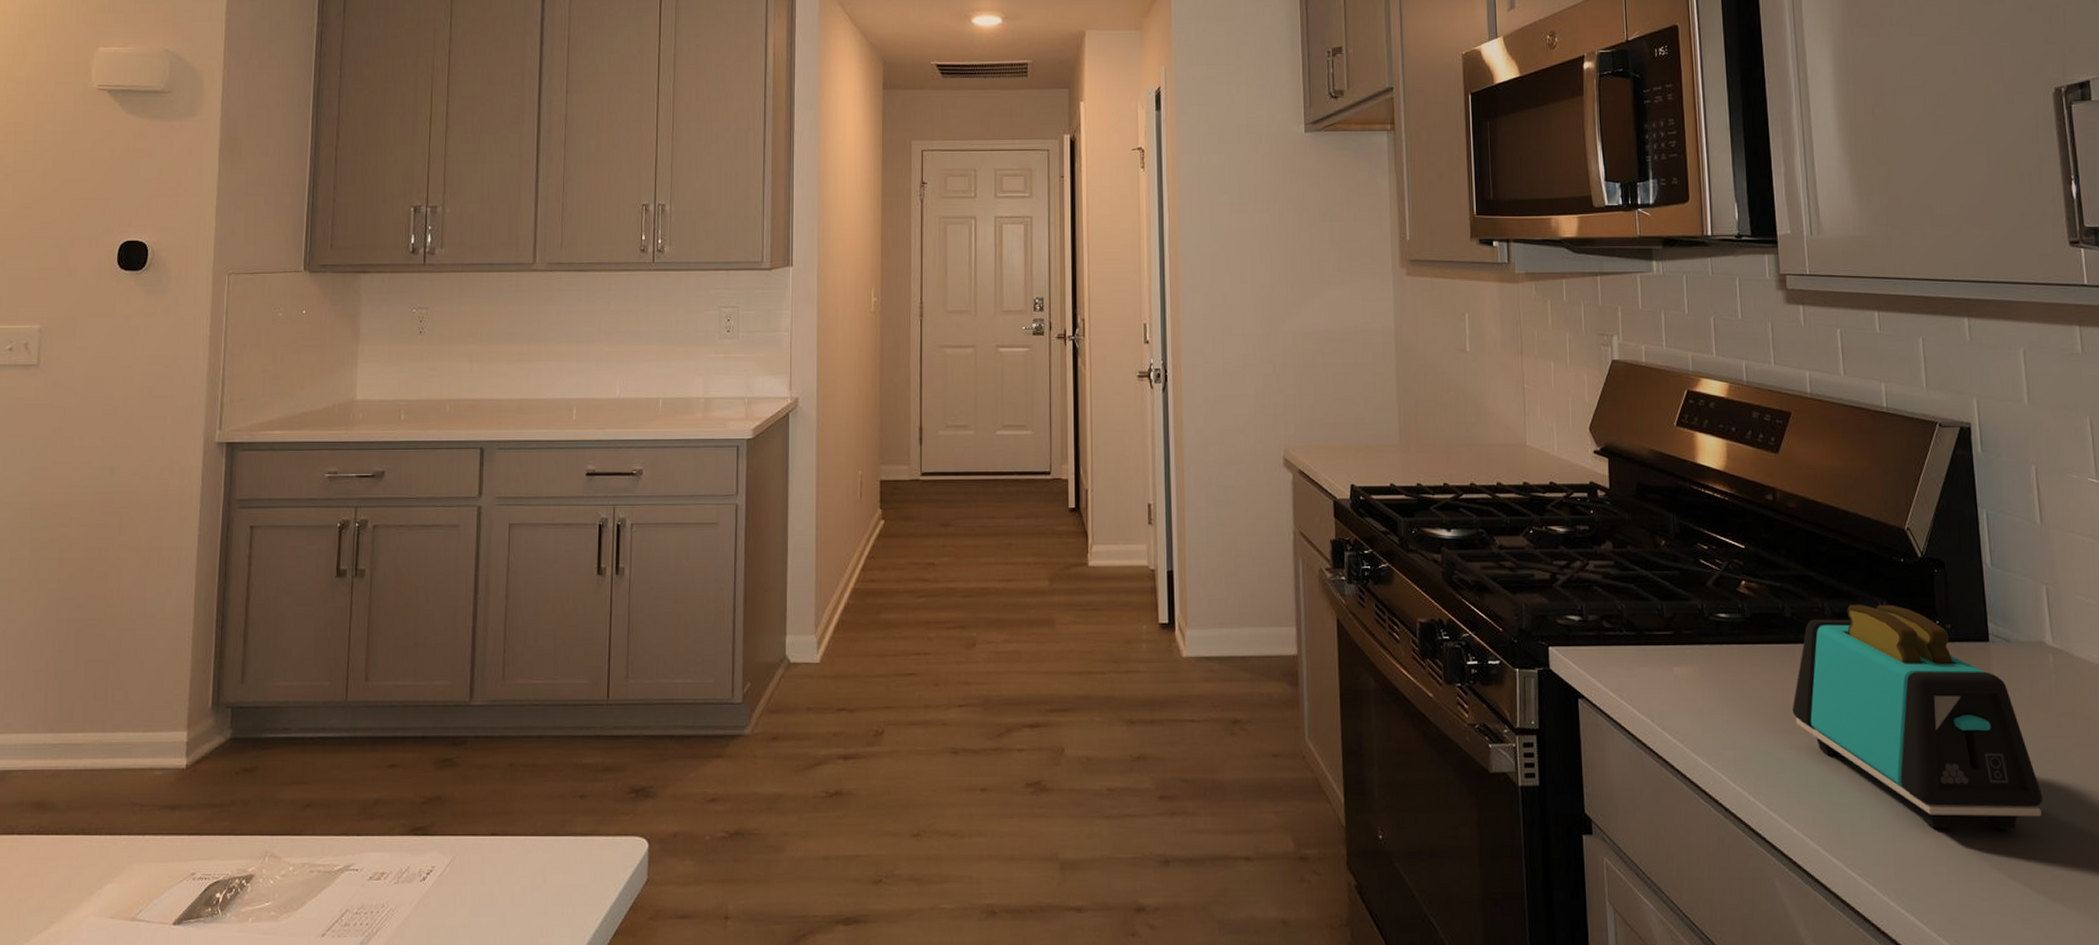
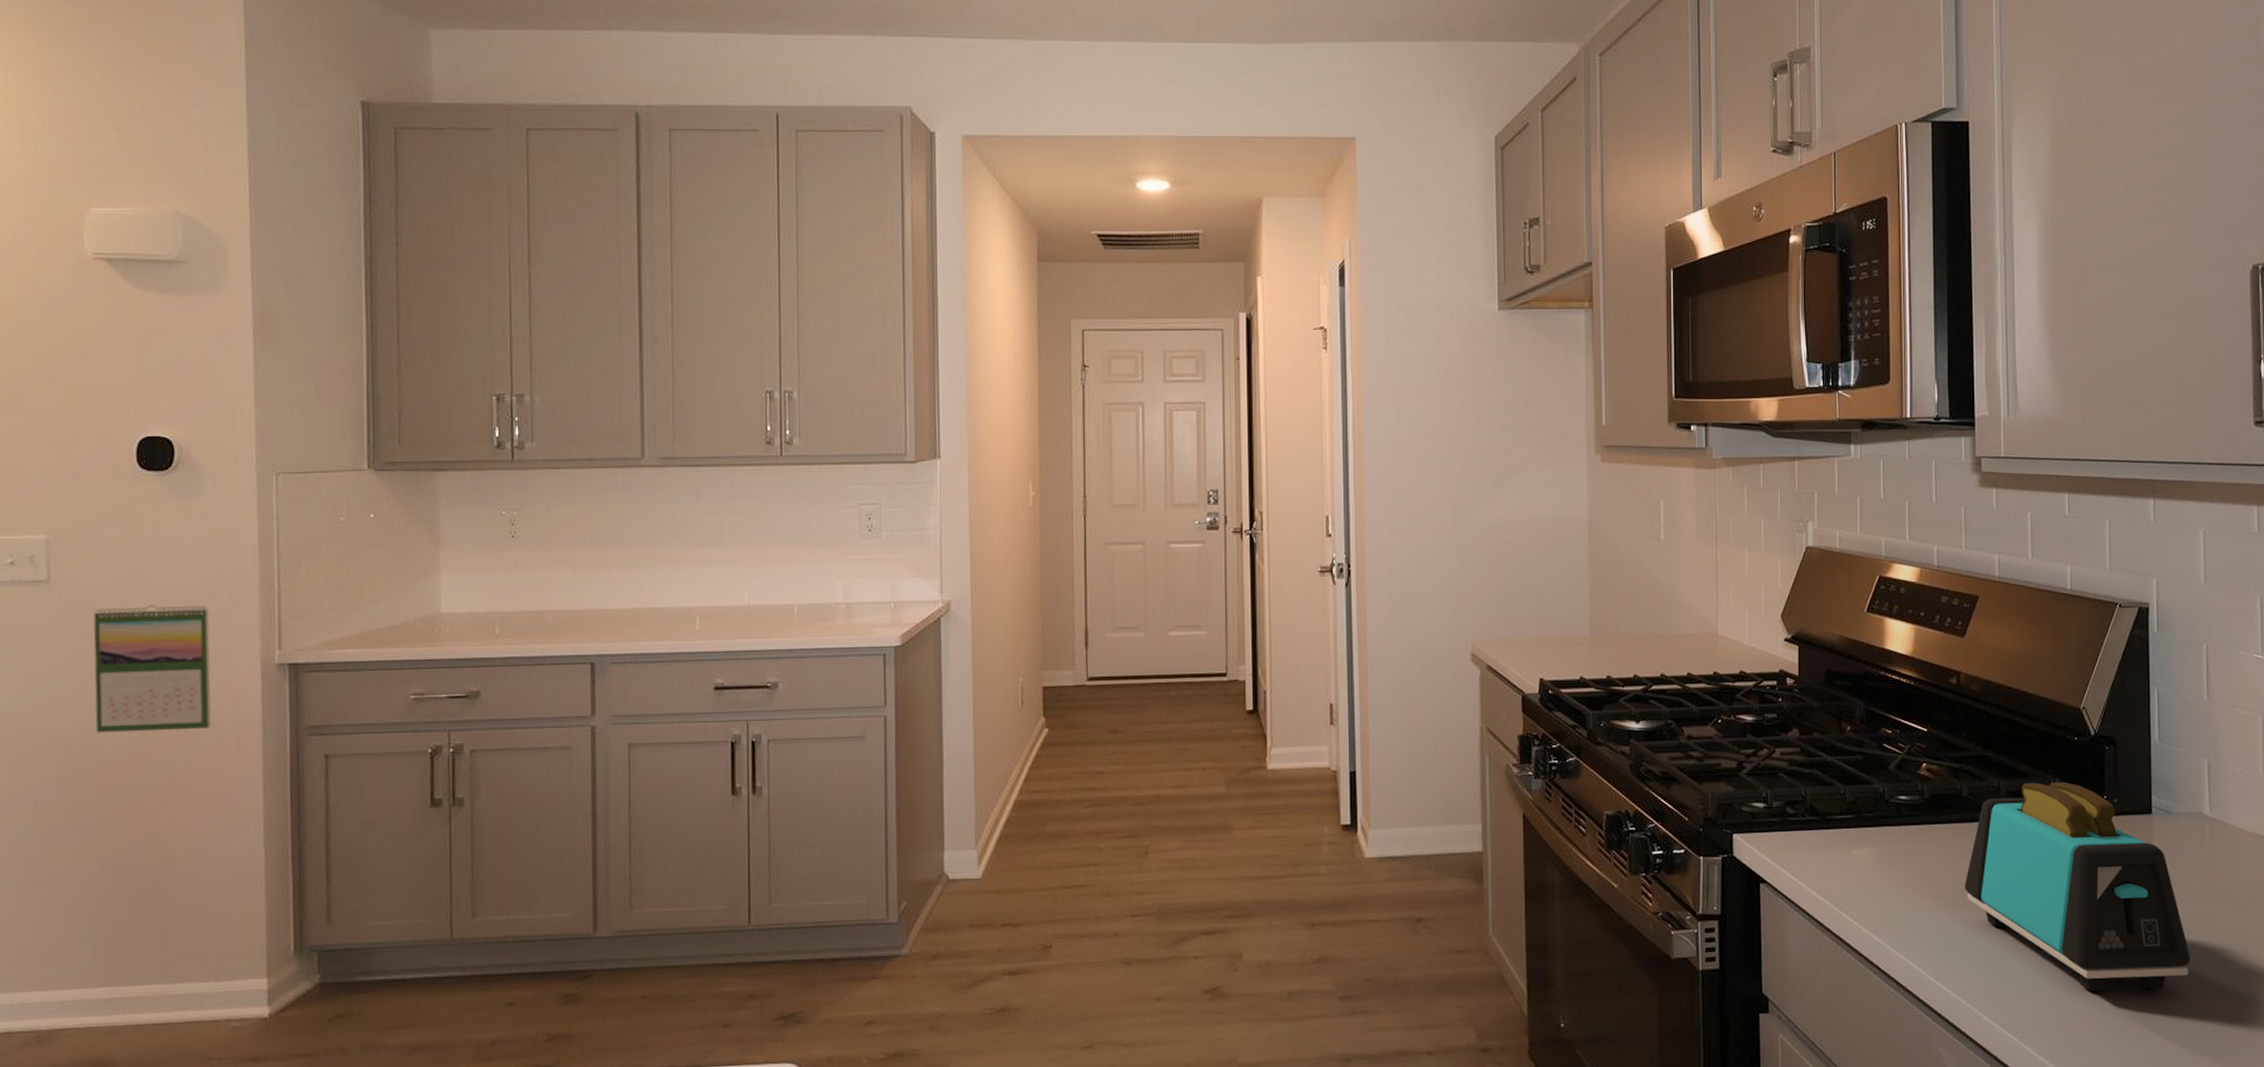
calendar: none [64,387,165,501] -> present [93,604,212,733]

